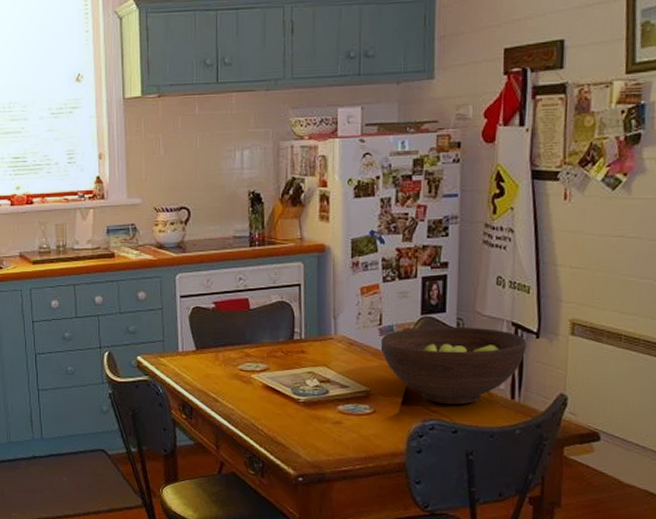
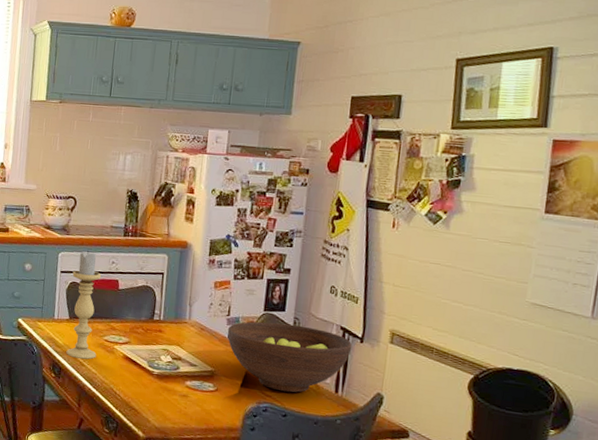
candle holder: none [194,267,232,395] -> present [66,250,102,360]

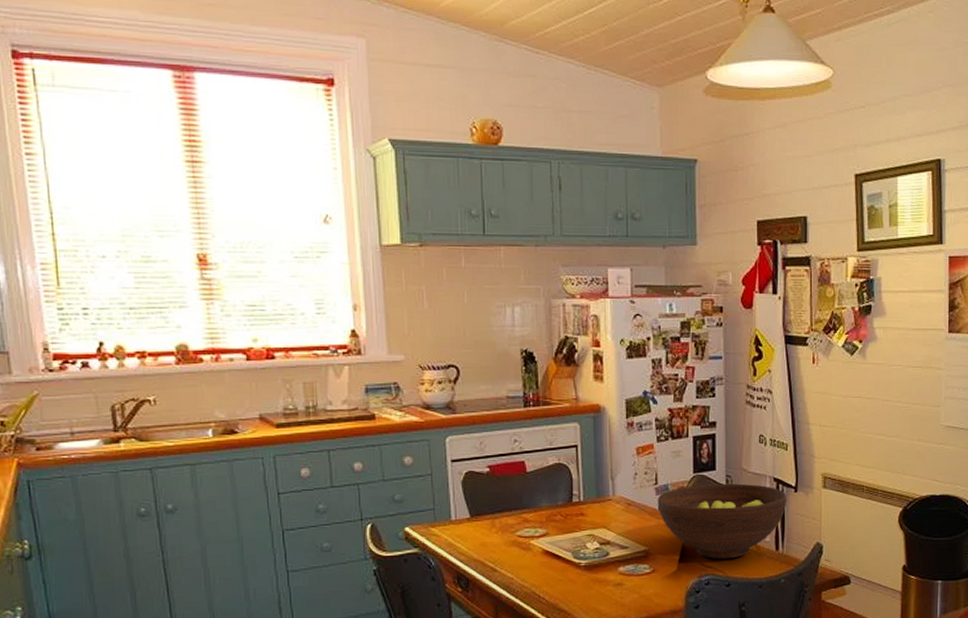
candle holder: present [66,250,102,360] -> none [466,429,510,565]

